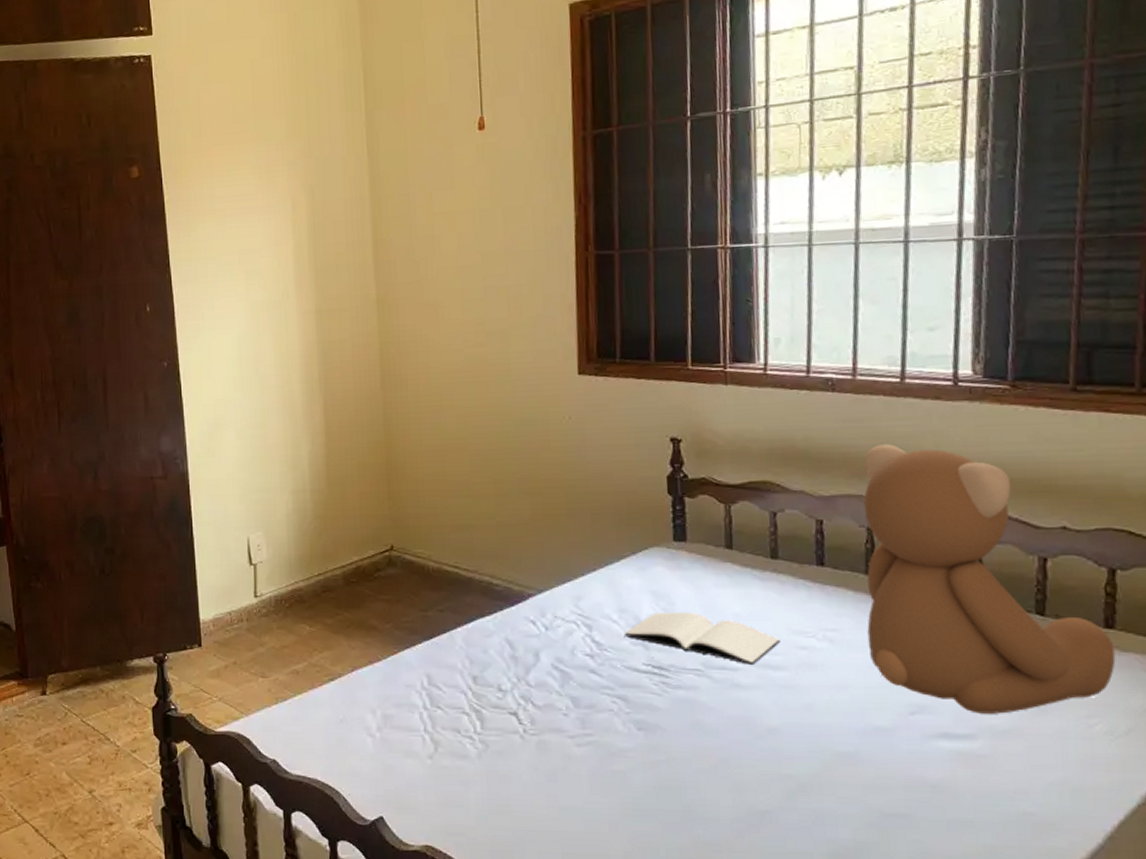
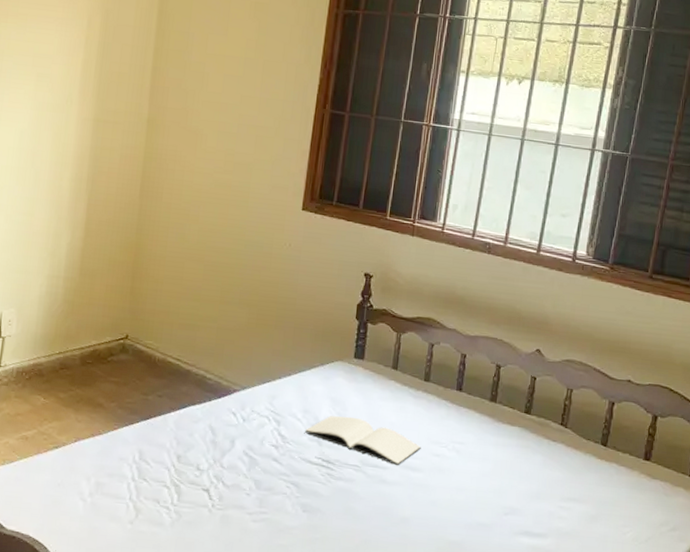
teddy bear: present [863,444,1116,714] -> none [483,300,648,520]

